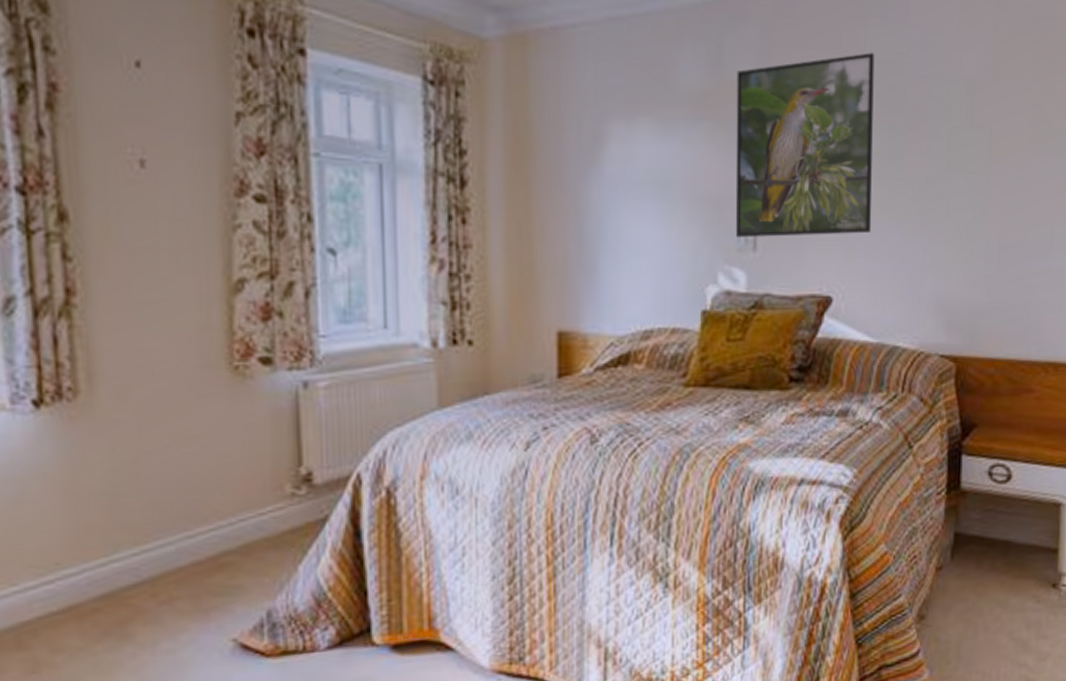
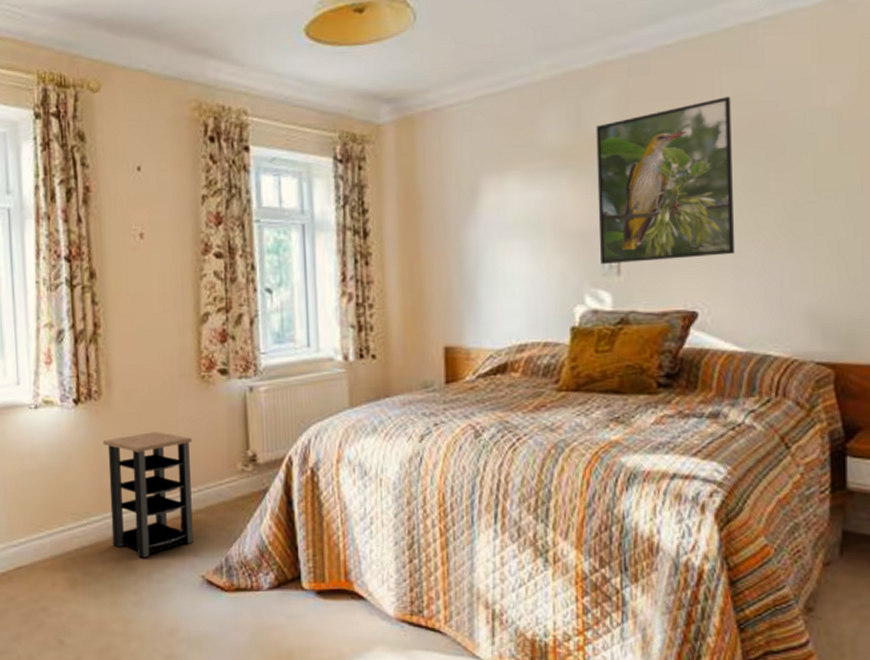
side table: none [80,445,221,622] -> present [102,432,194,558]

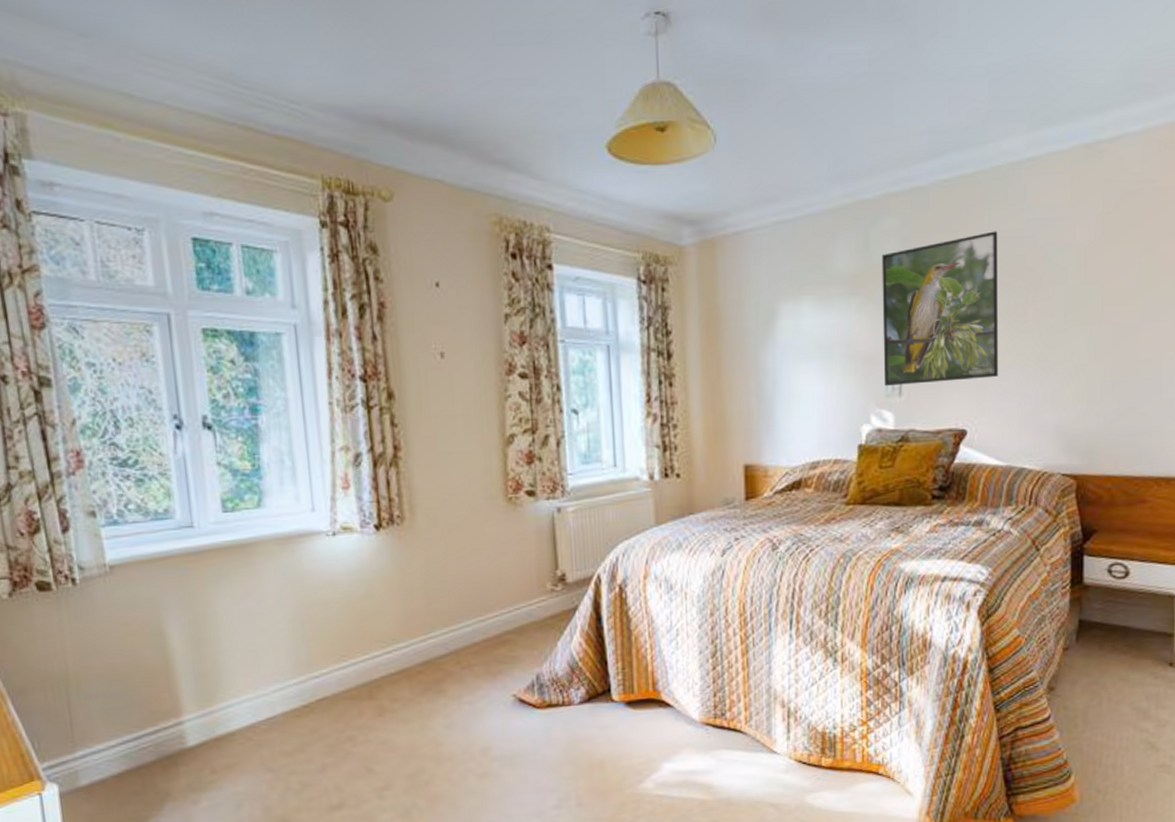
side table: present [102,432,194,558] -> none [407,555,504,681]

